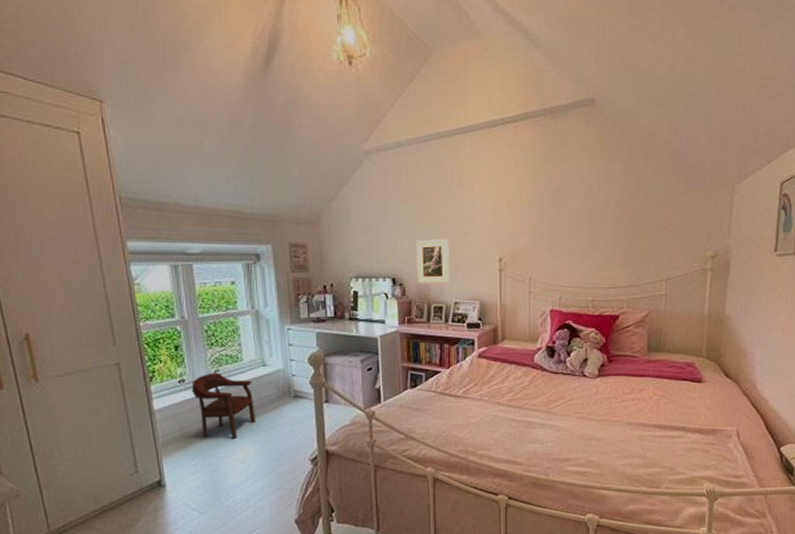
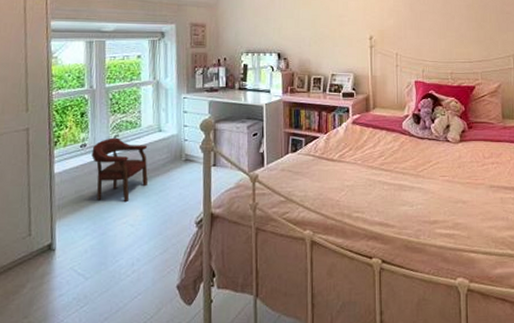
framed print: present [416,238,450,284] -> none [299,19,328,59]

